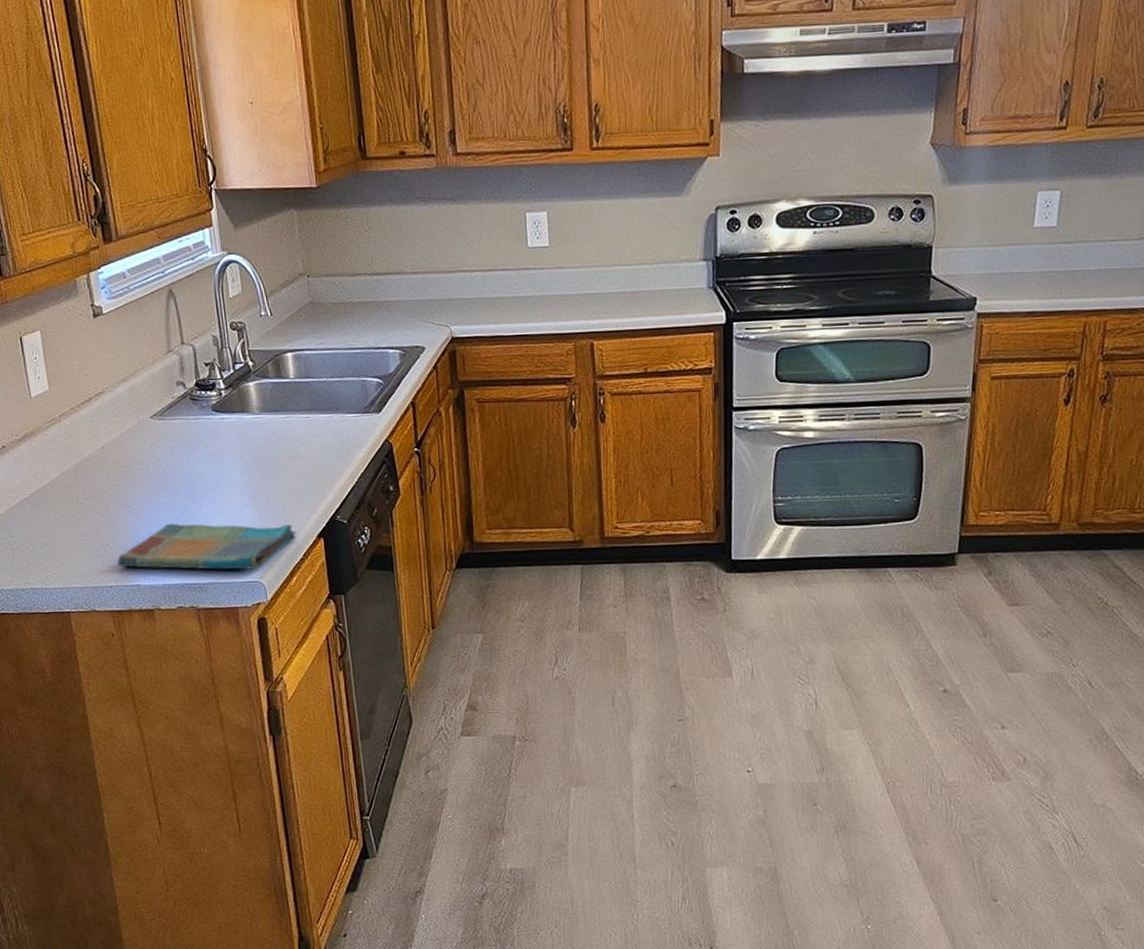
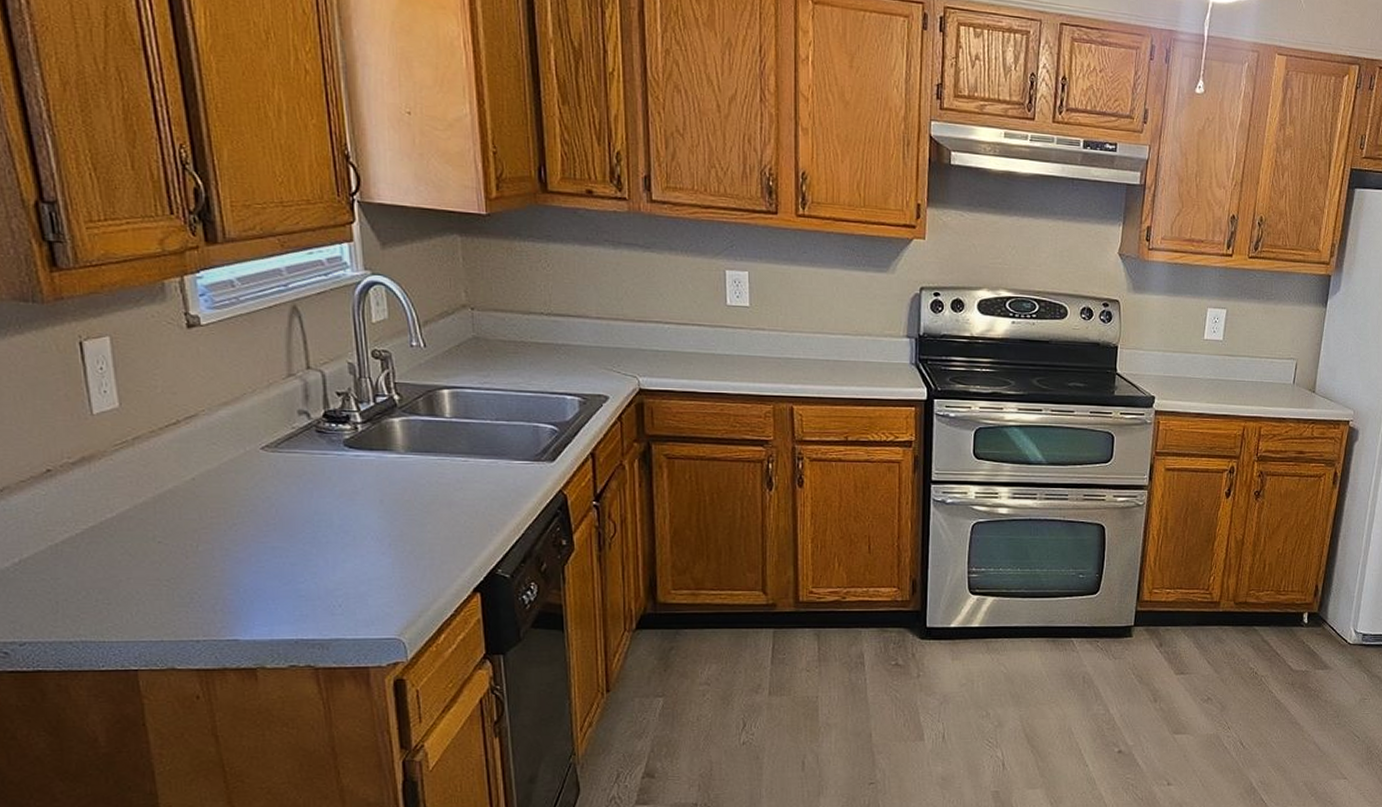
dish towel: present [117,523,296,570] -> none [208,570,447,625]

